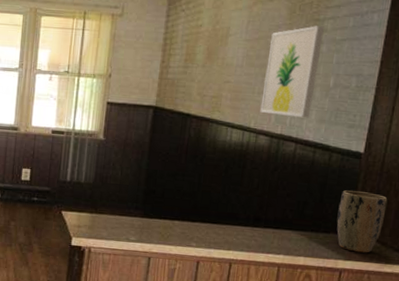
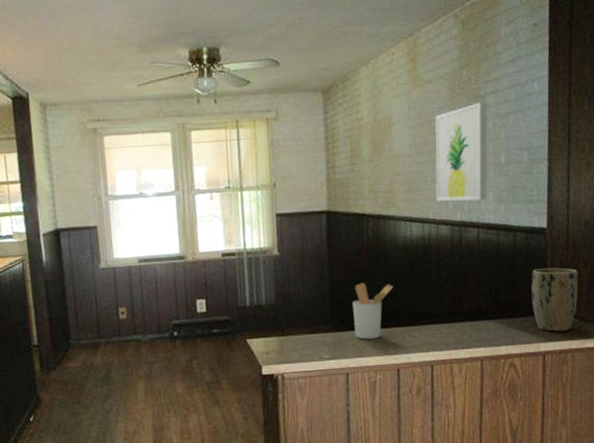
utensil holder: none [162,177,206,230] -> present [352,283,394,340]

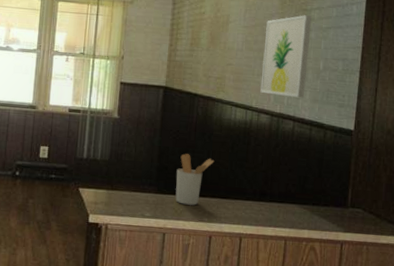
plant pot: present [531,267,579,332] -> none [335,165,378,225]

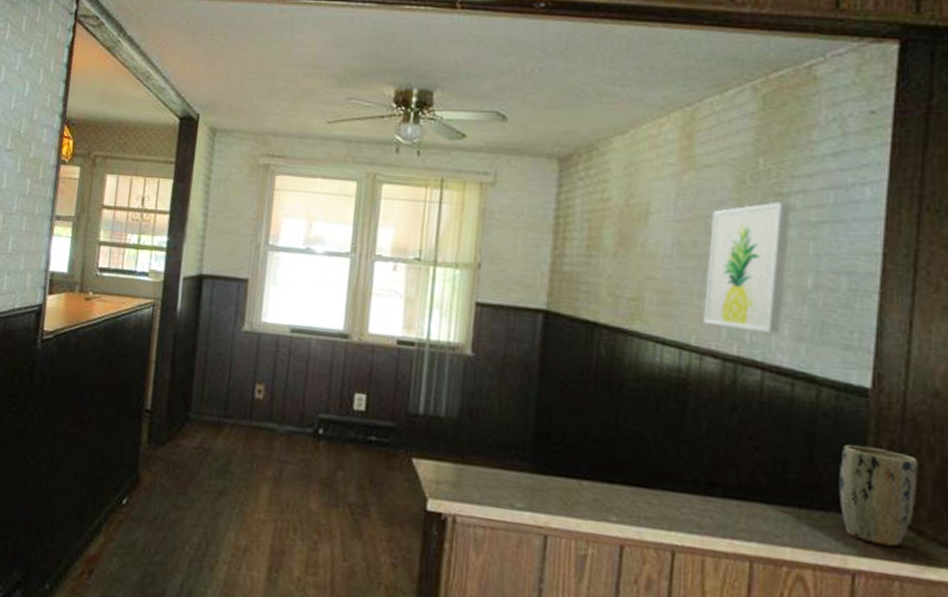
utensil holder: present [175,153,215,206] -> none [563,414,628,496]
plant pot: none [335,165,378,225] -> present [839,444,919,547]

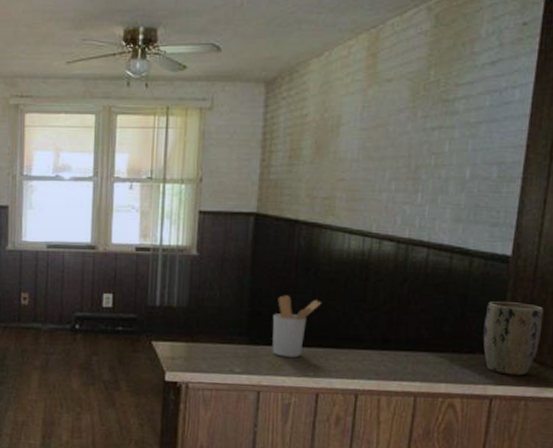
utensil holder: none [563,414,628,496] -> present [272,295,322,358]
wall art: present [703,202,791,334] -> none [382,108,455,218]

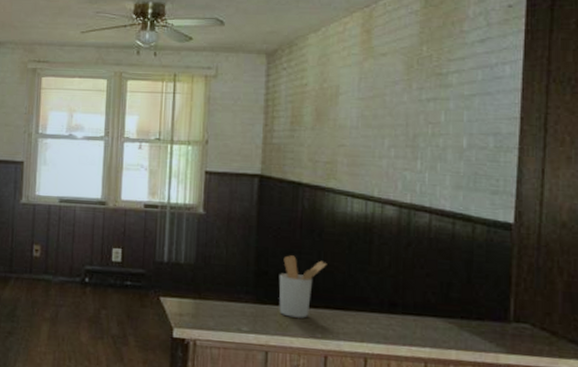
plant pot: present [483,301,544,376] -> none [491,268,551,345]

